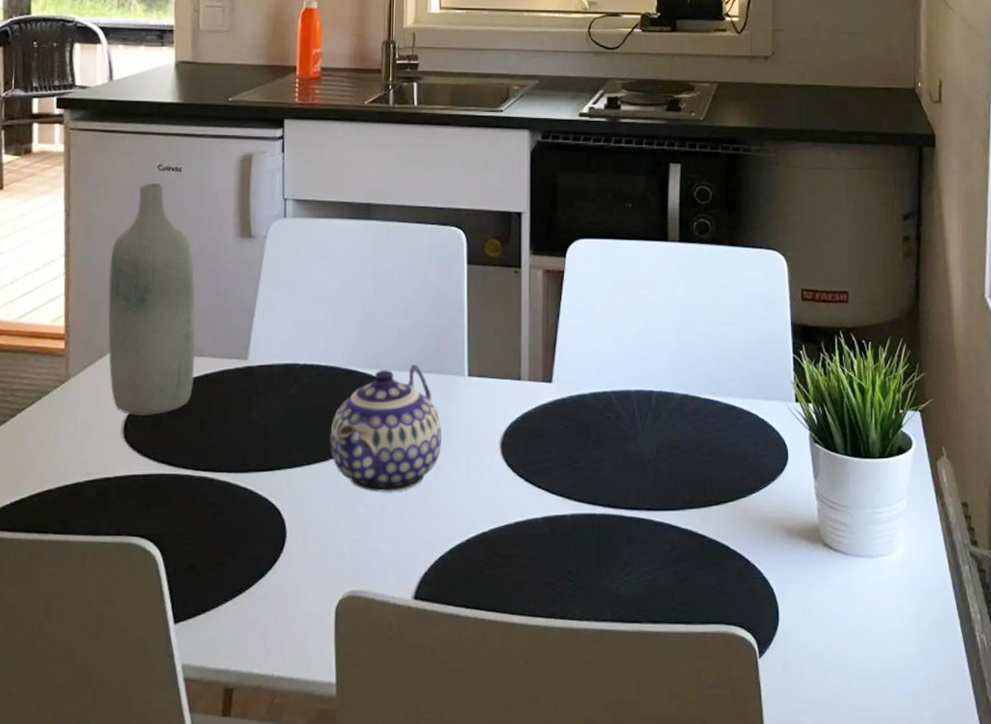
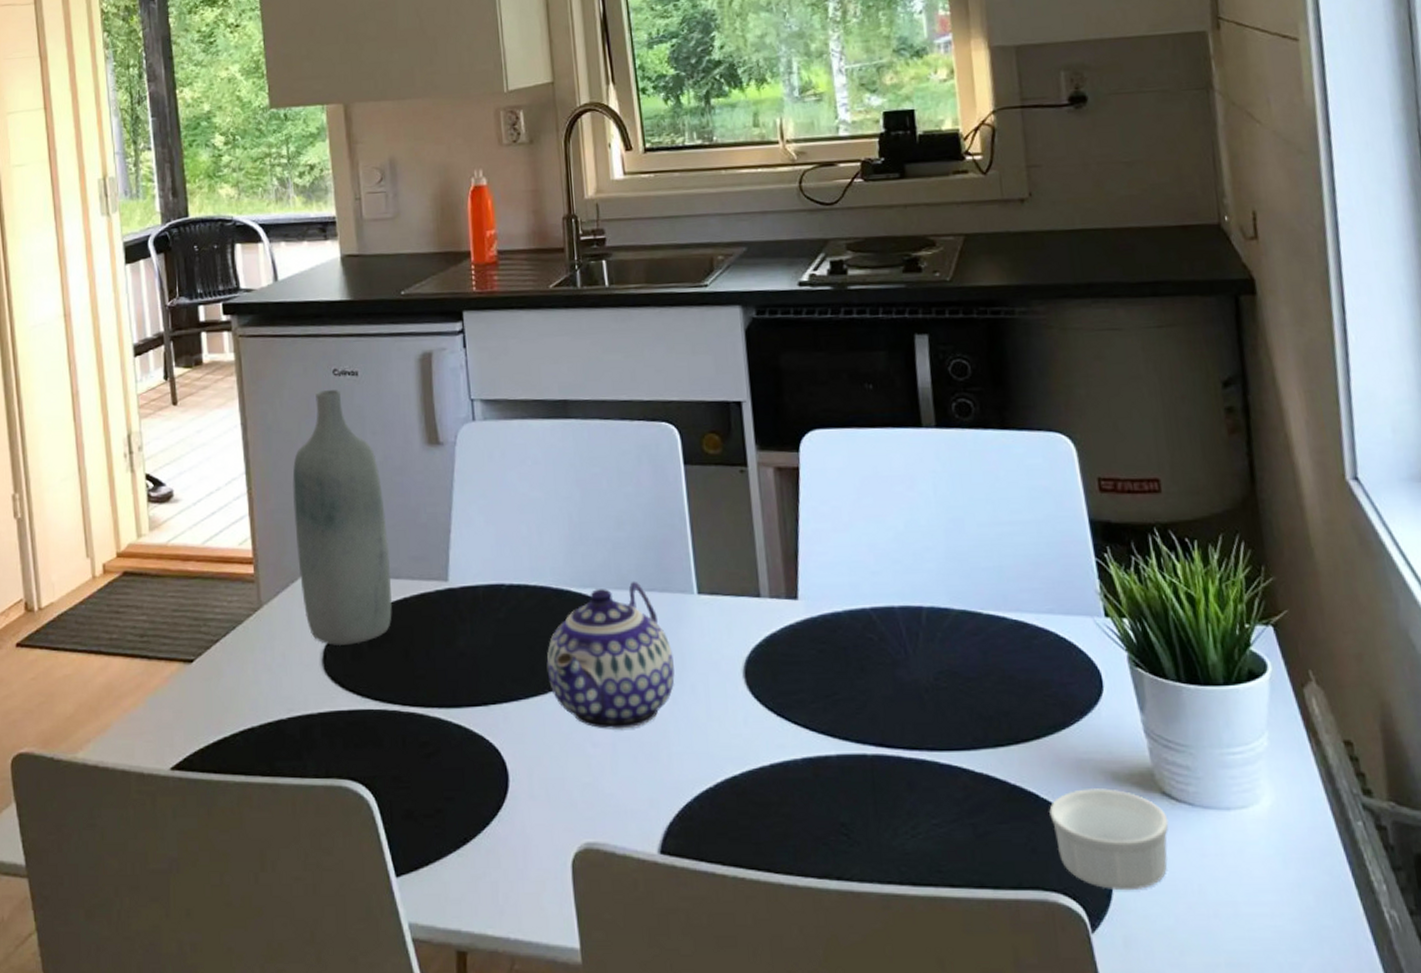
ramekin: none [737,541,827,624] -> present [1049,788,1169,891]

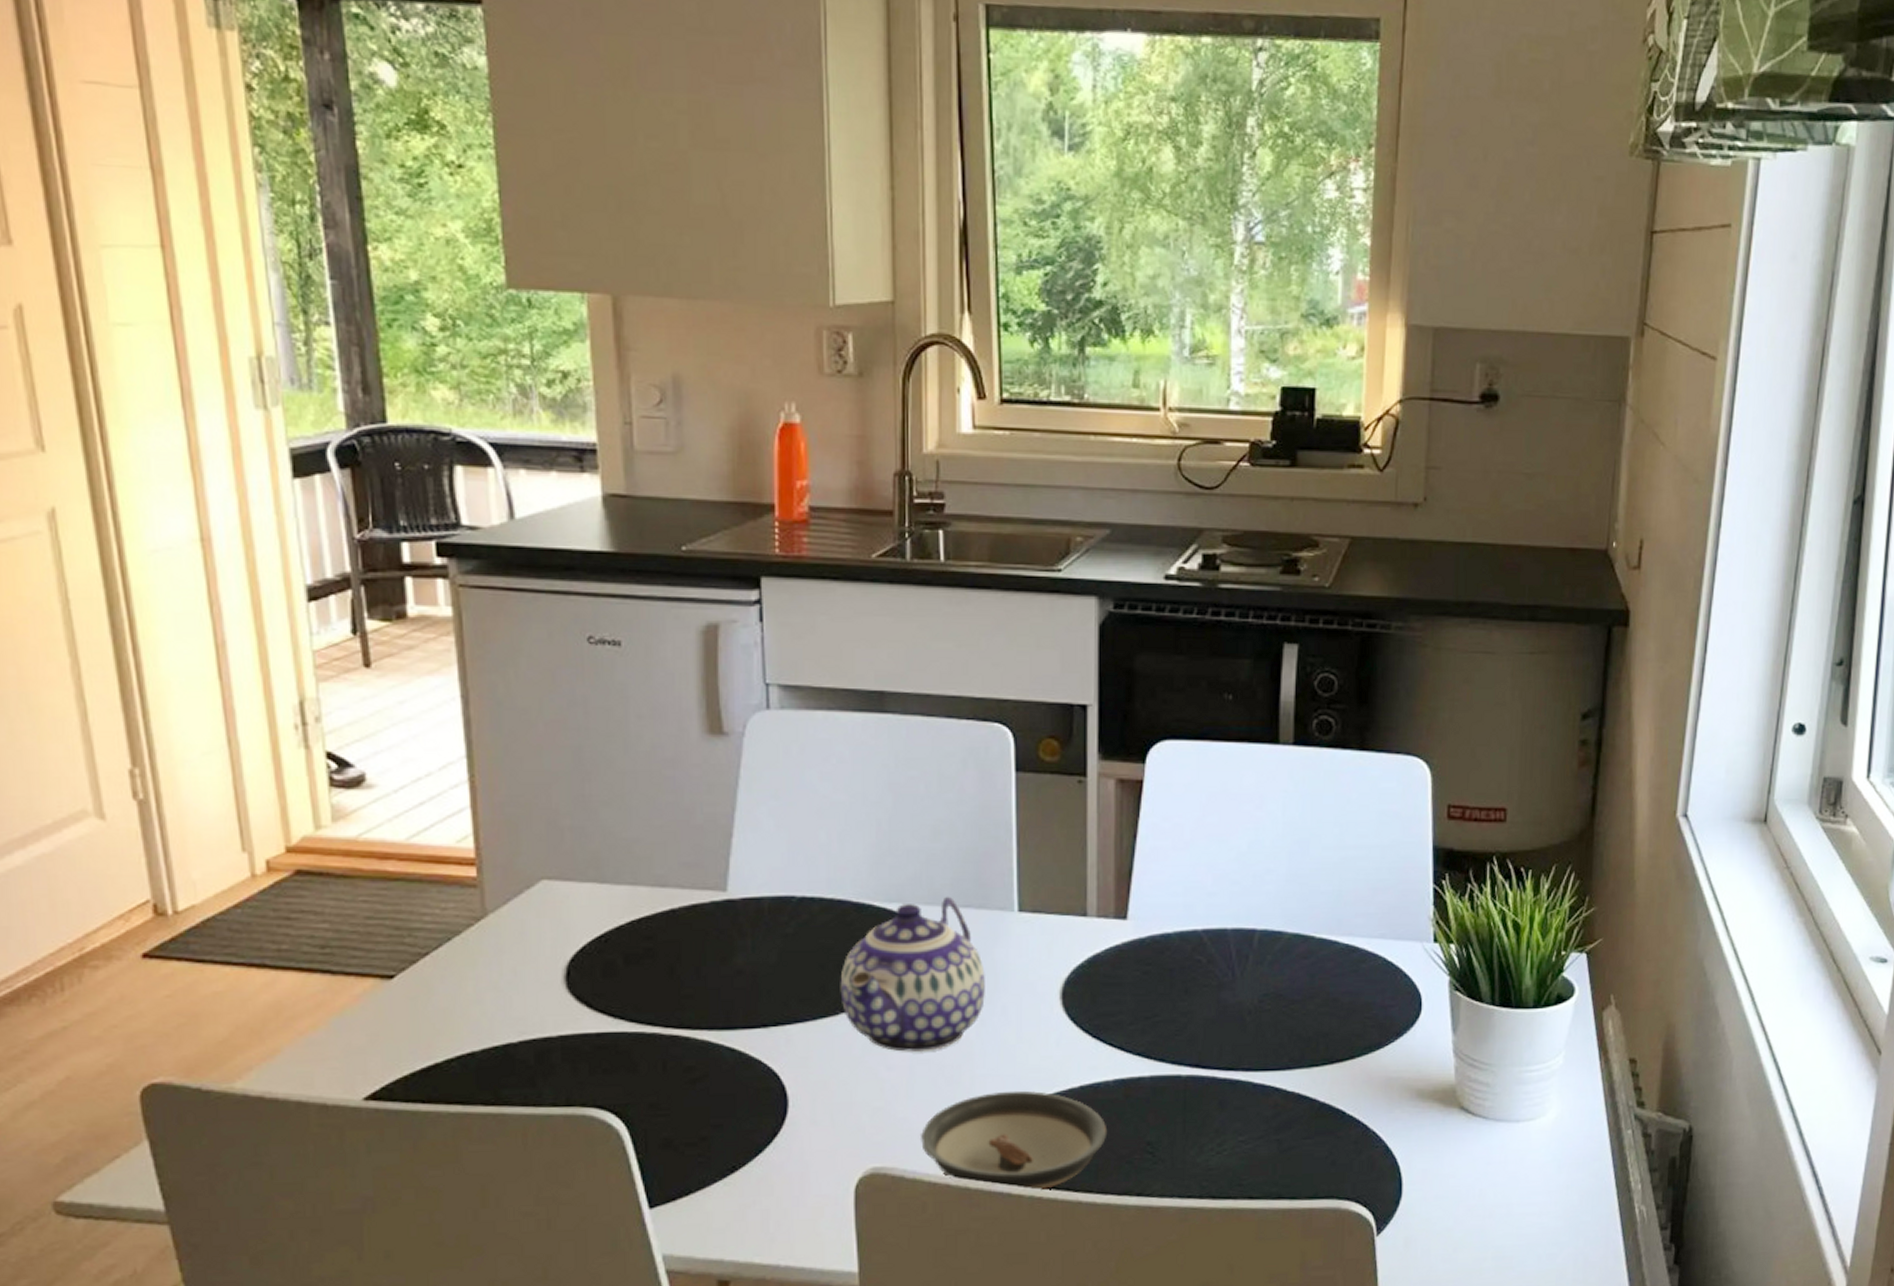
bottle: present [292,390,392,647] -> none [530,661,655,962]
saucer: none [627,768,802,871] -> present [921,1090,1108,1191]
ramekin: present [1049,788,1169,891] -> none [1353,1104,1463,1197]

